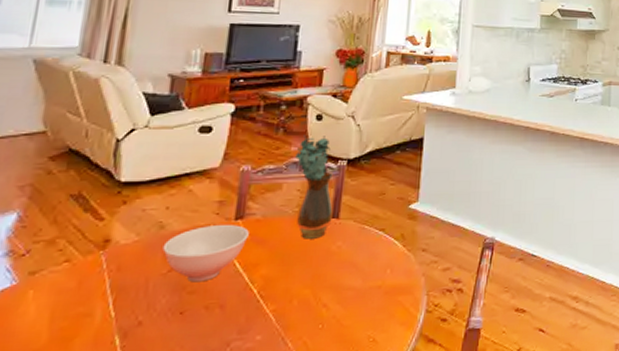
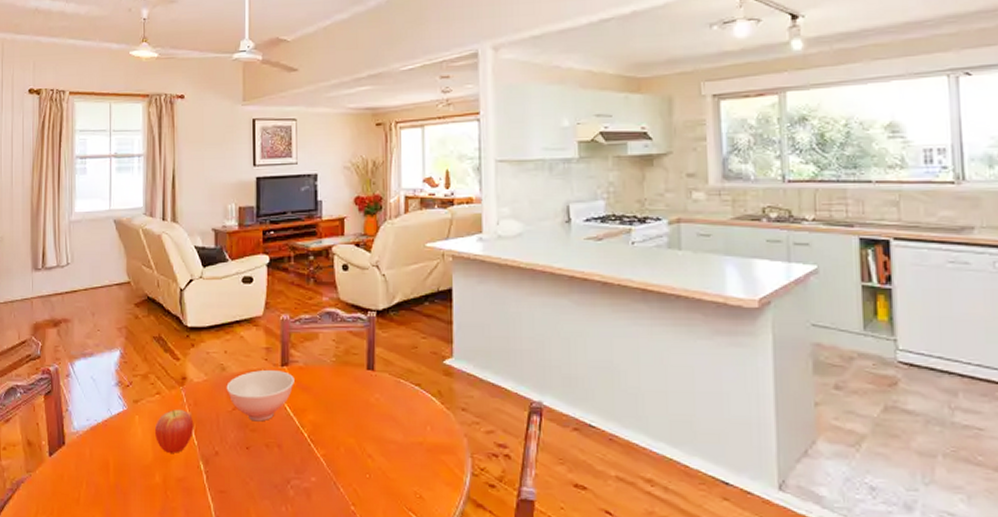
fruit: none [54,278,114,331] -> present [154,410,194,453]
vase: present [295,134,333,239] -> none [327,284,368,389]

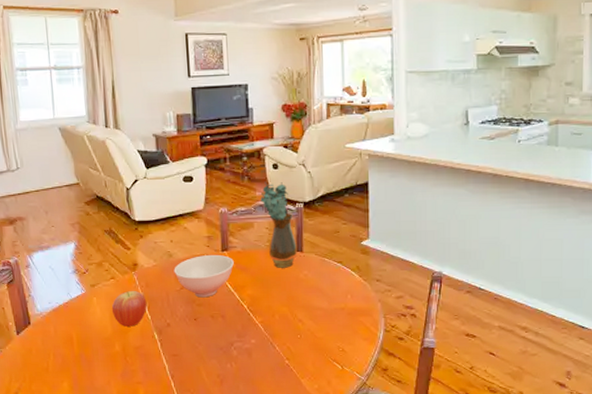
vase: none [327,284,368,389] -> present [260,181,297,268]

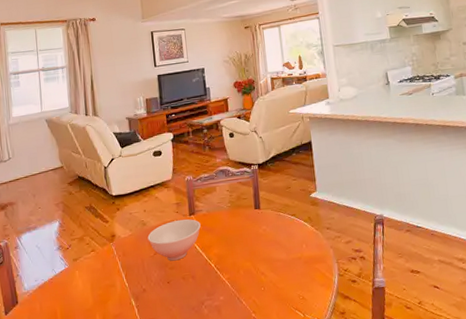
fruit: present [111,291,147,327] -> none [92,261,125,296]
vase: present [260,181,297,268] -> none [220,148,256,226]

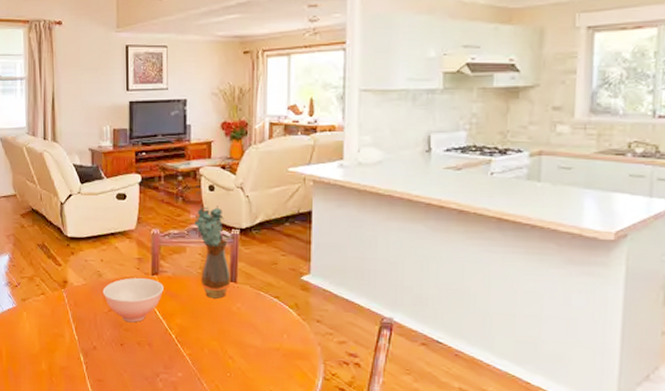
vase: none [220,148,256,226] -> present [194,203,231,299]

